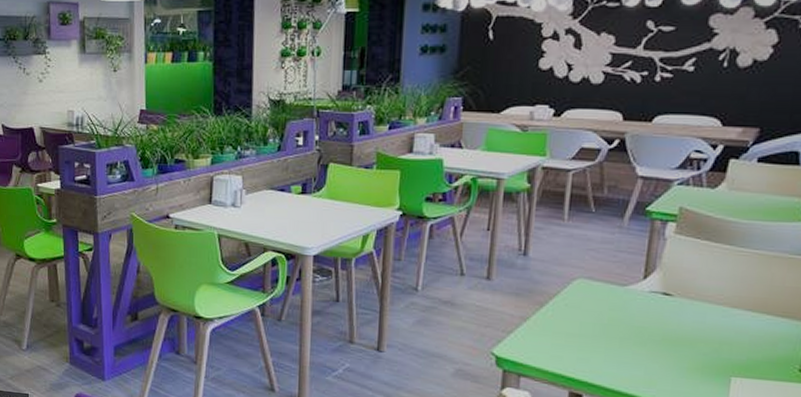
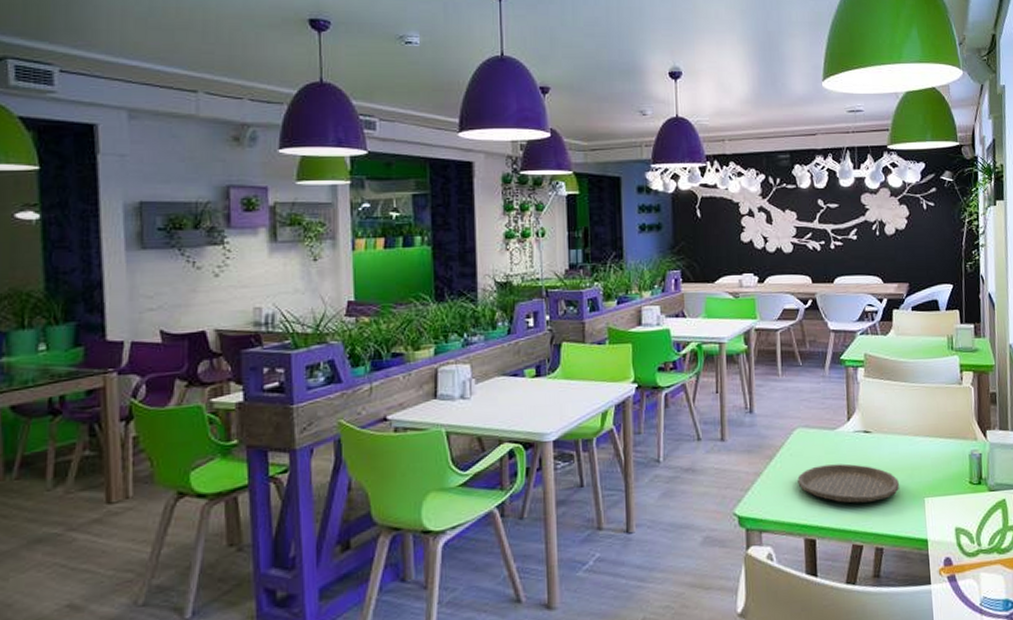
plate: none [570,321,700,370] -> present [798,463,899,503]

